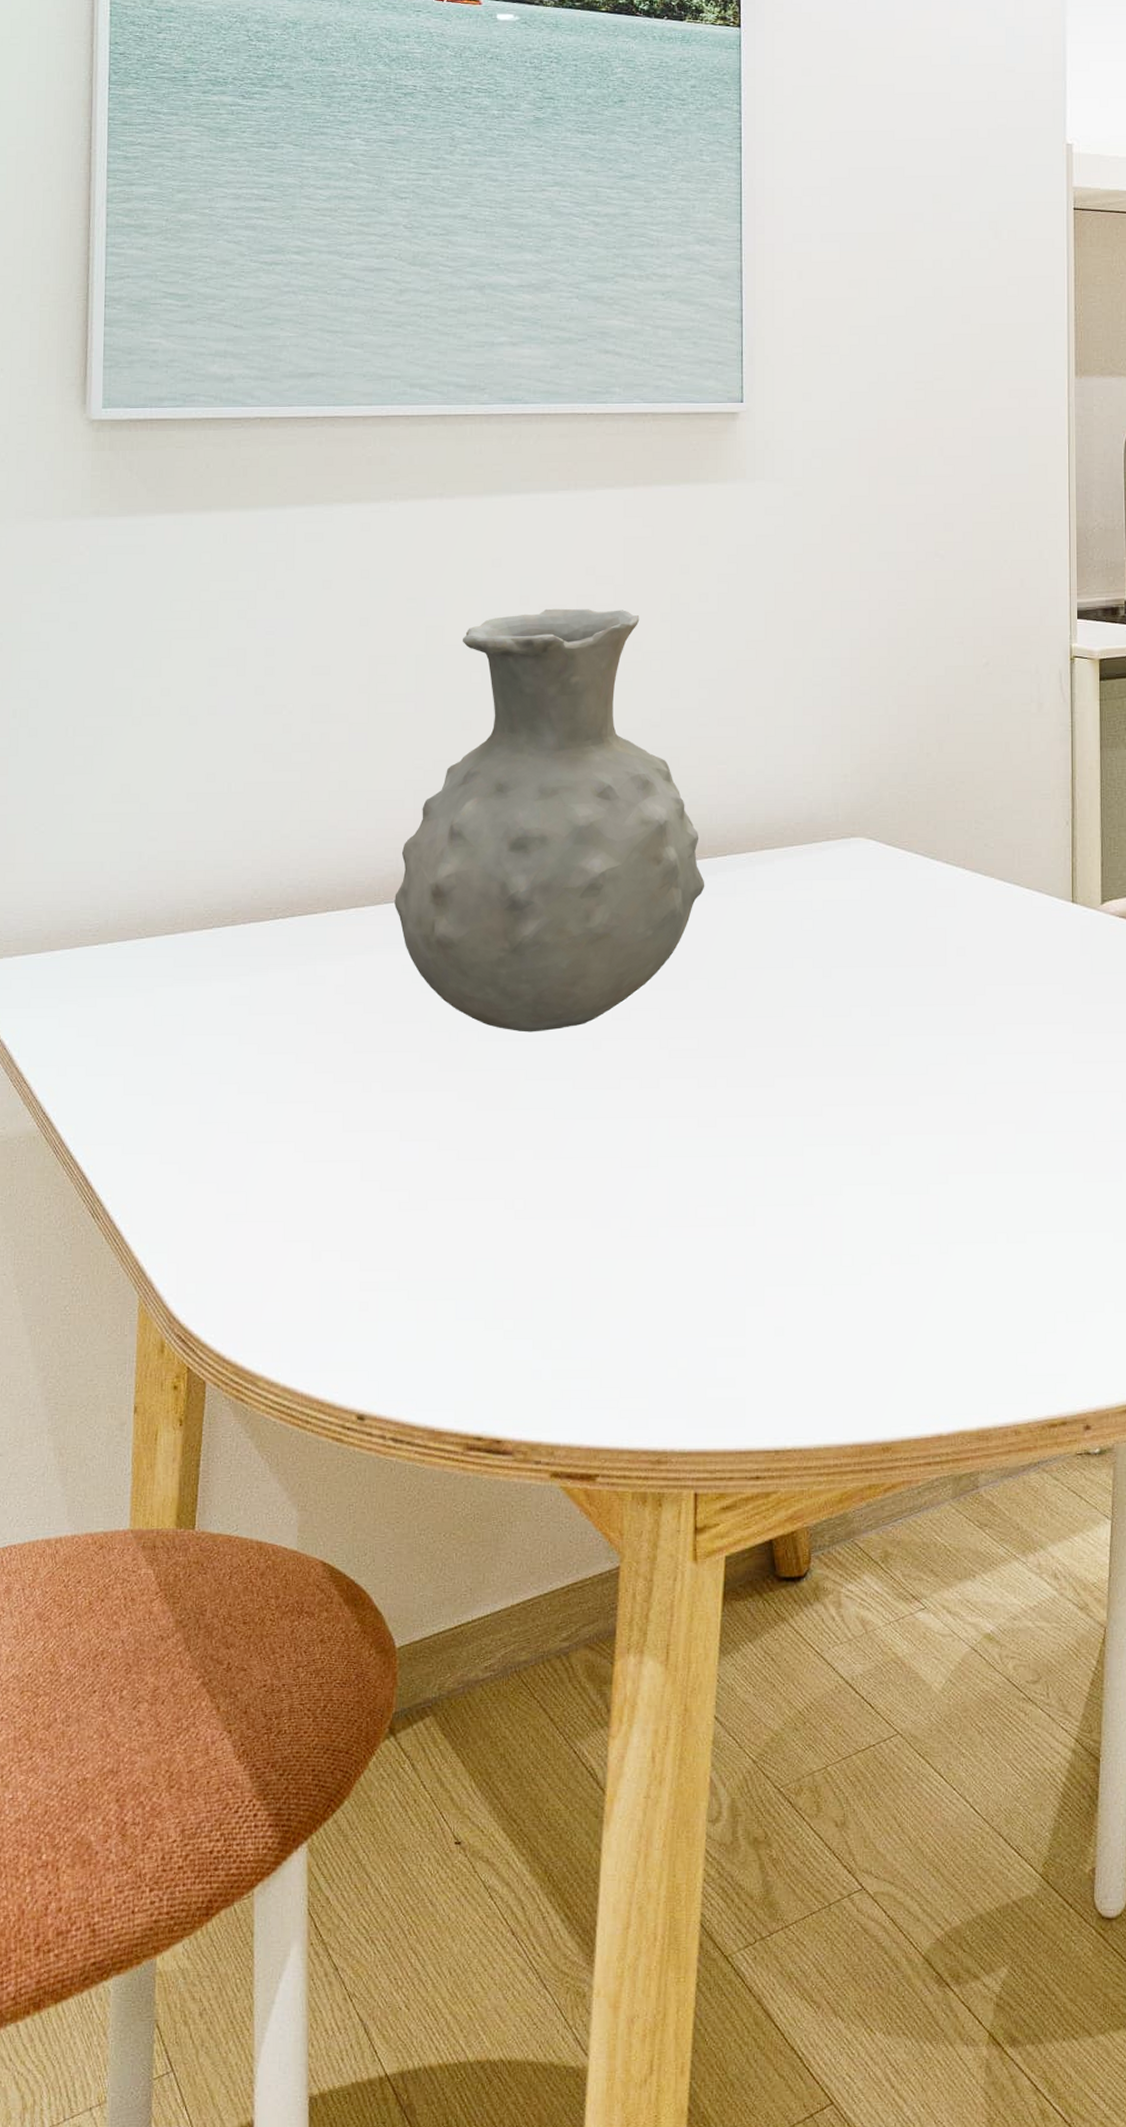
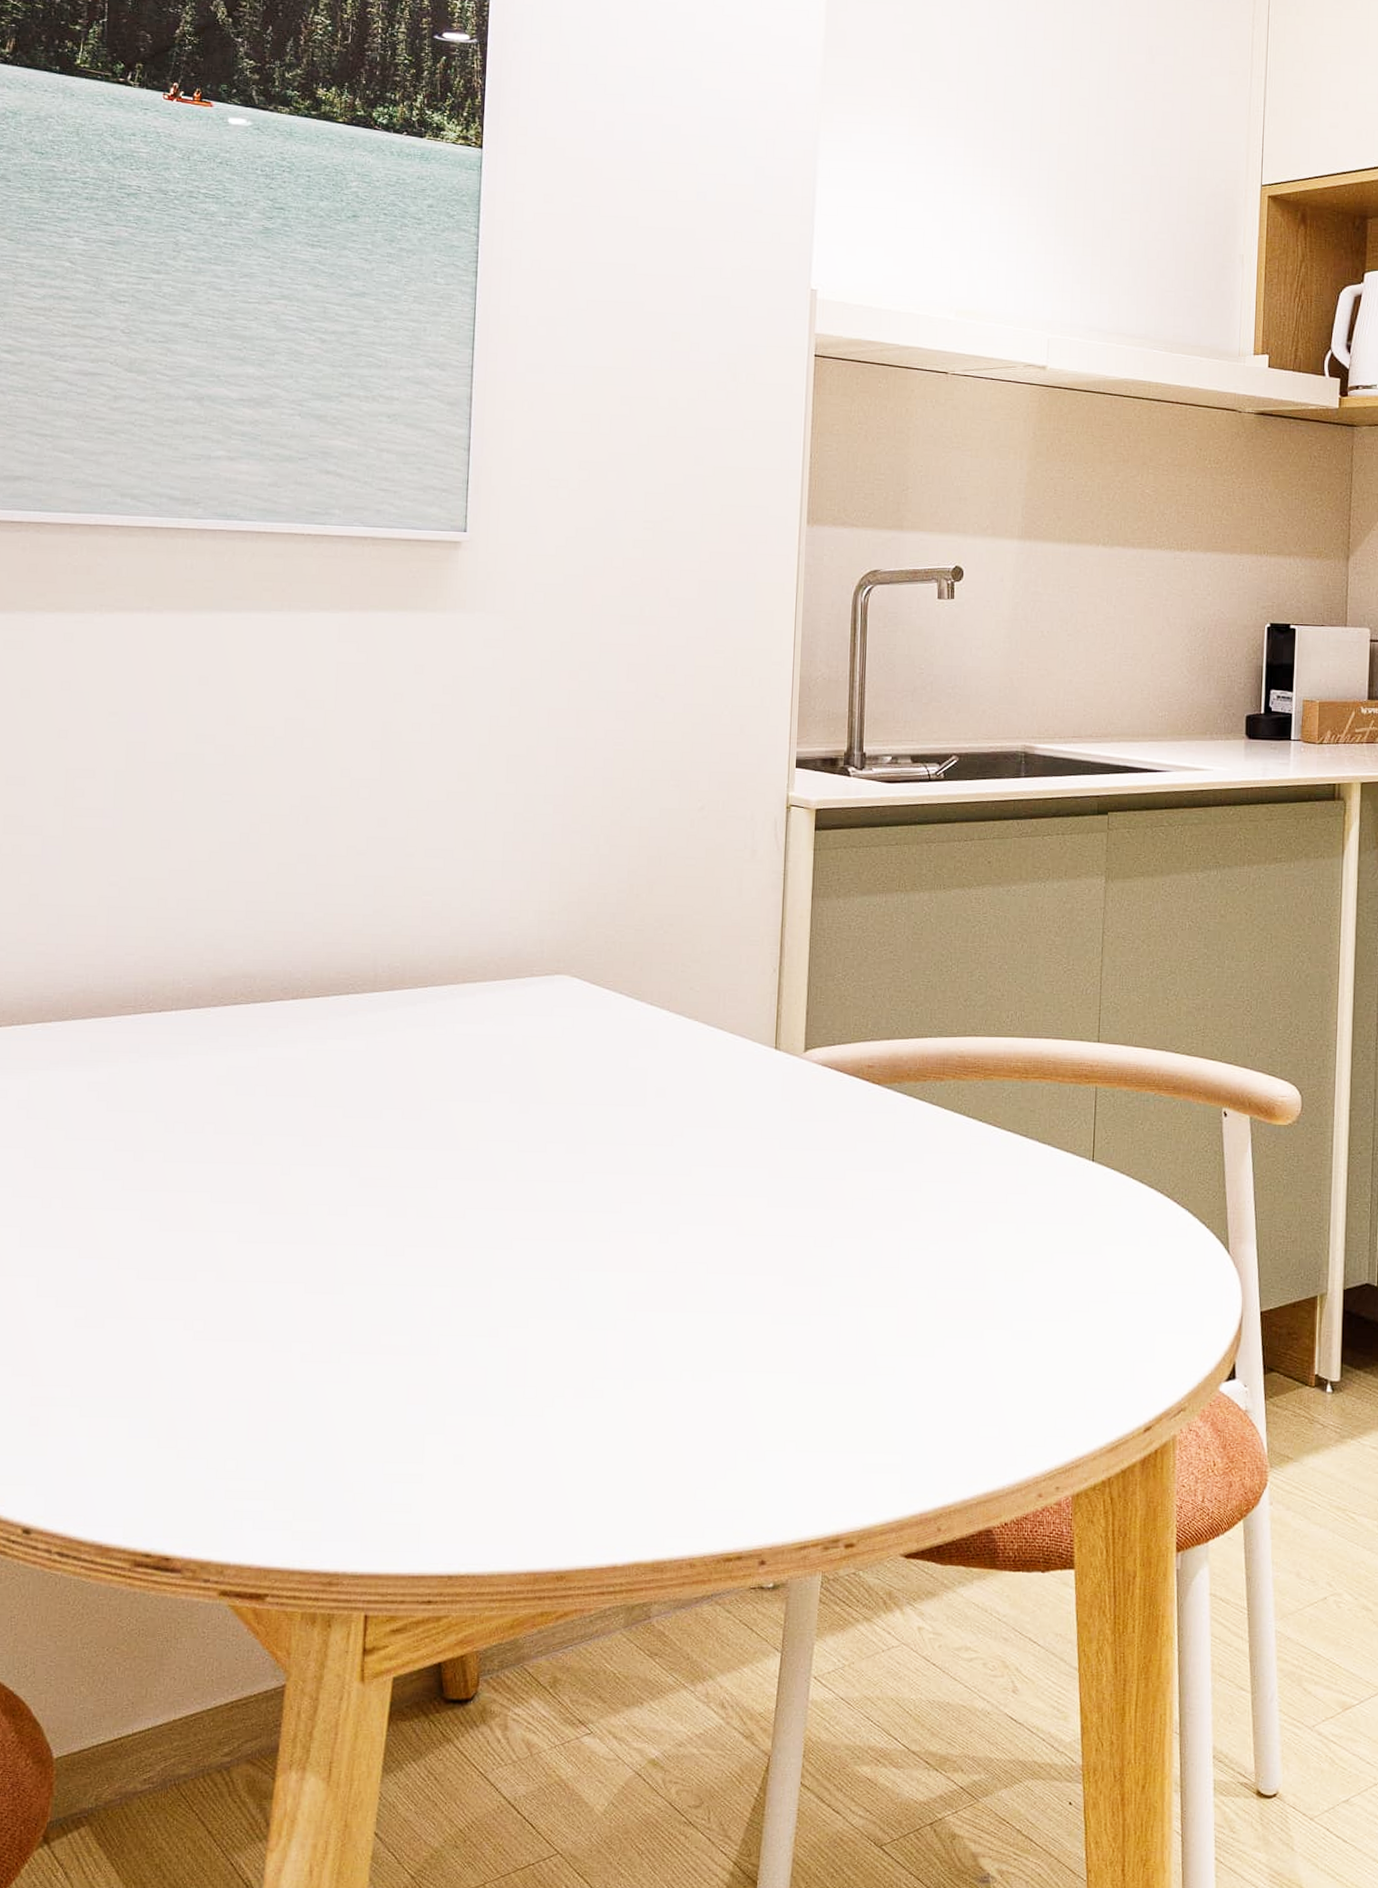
vase: present [394,608,705,1033] -> none [83,730,404,1155]

